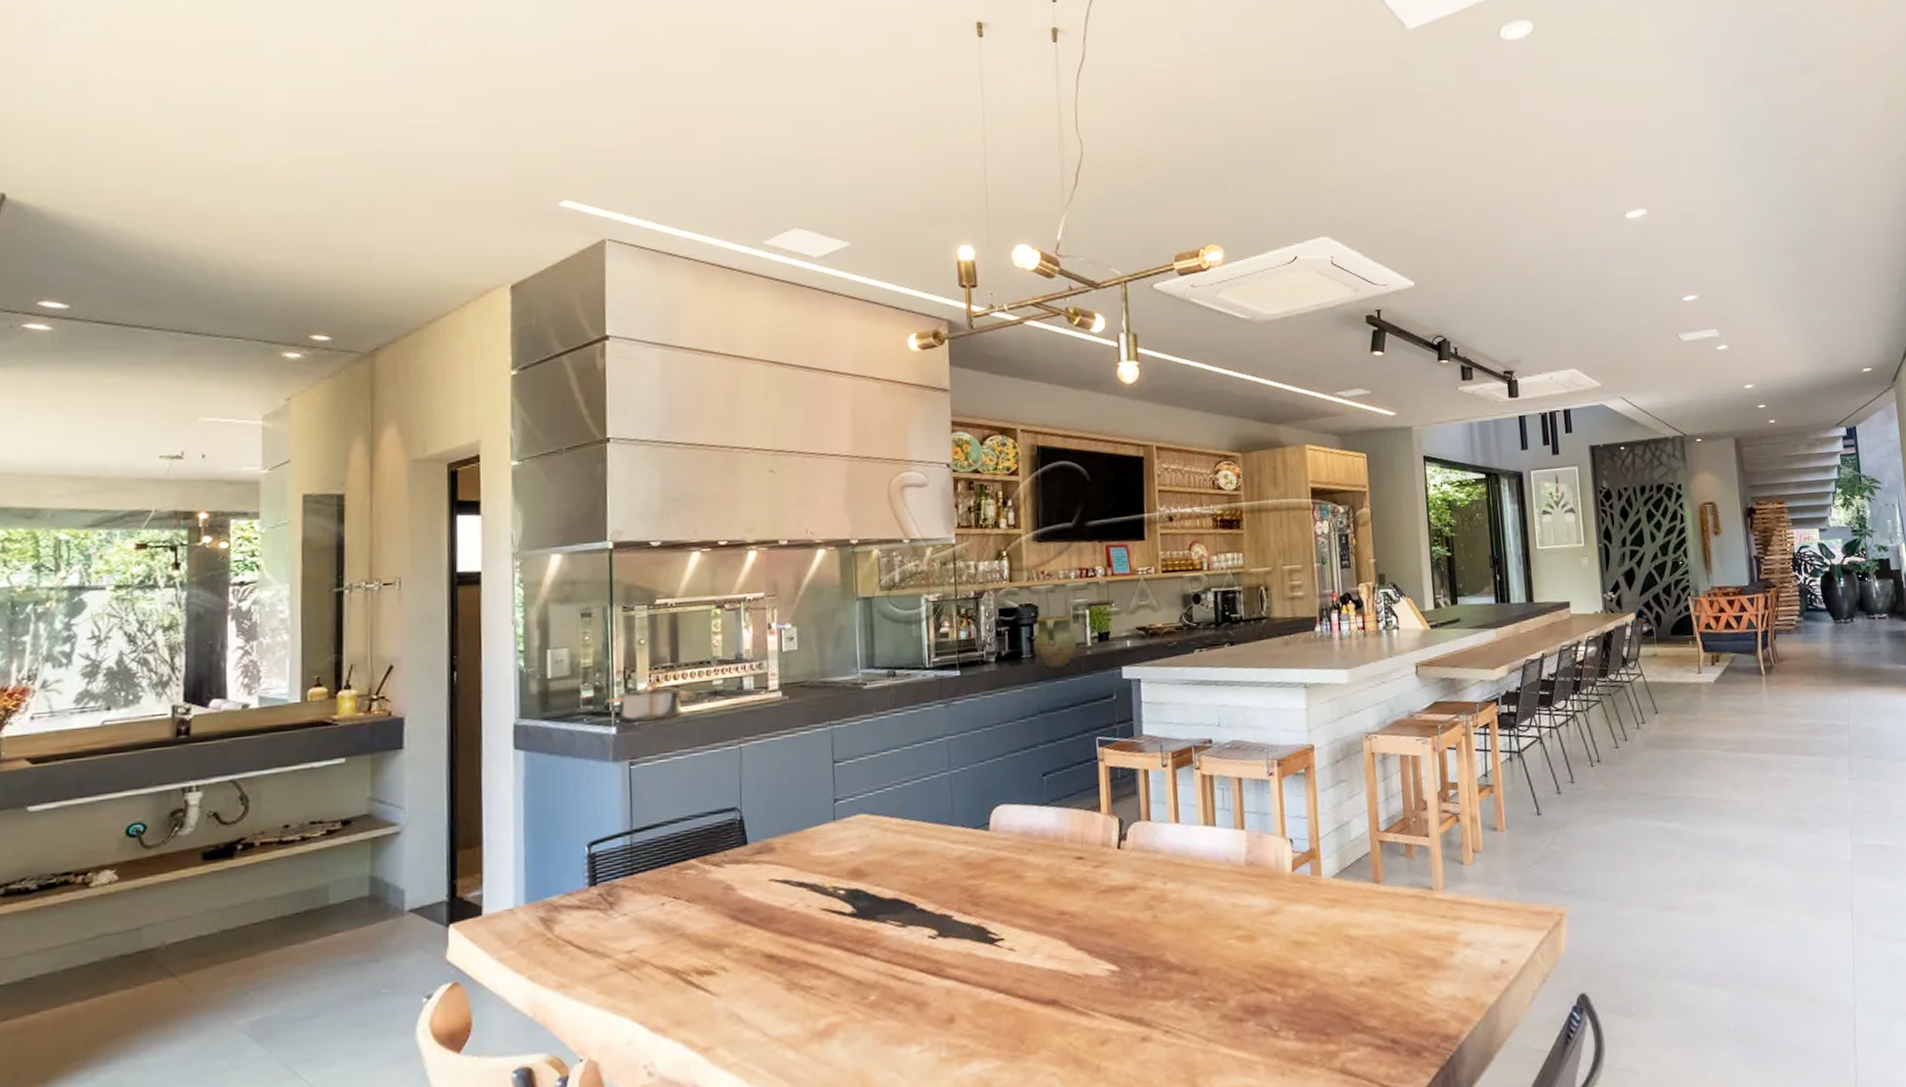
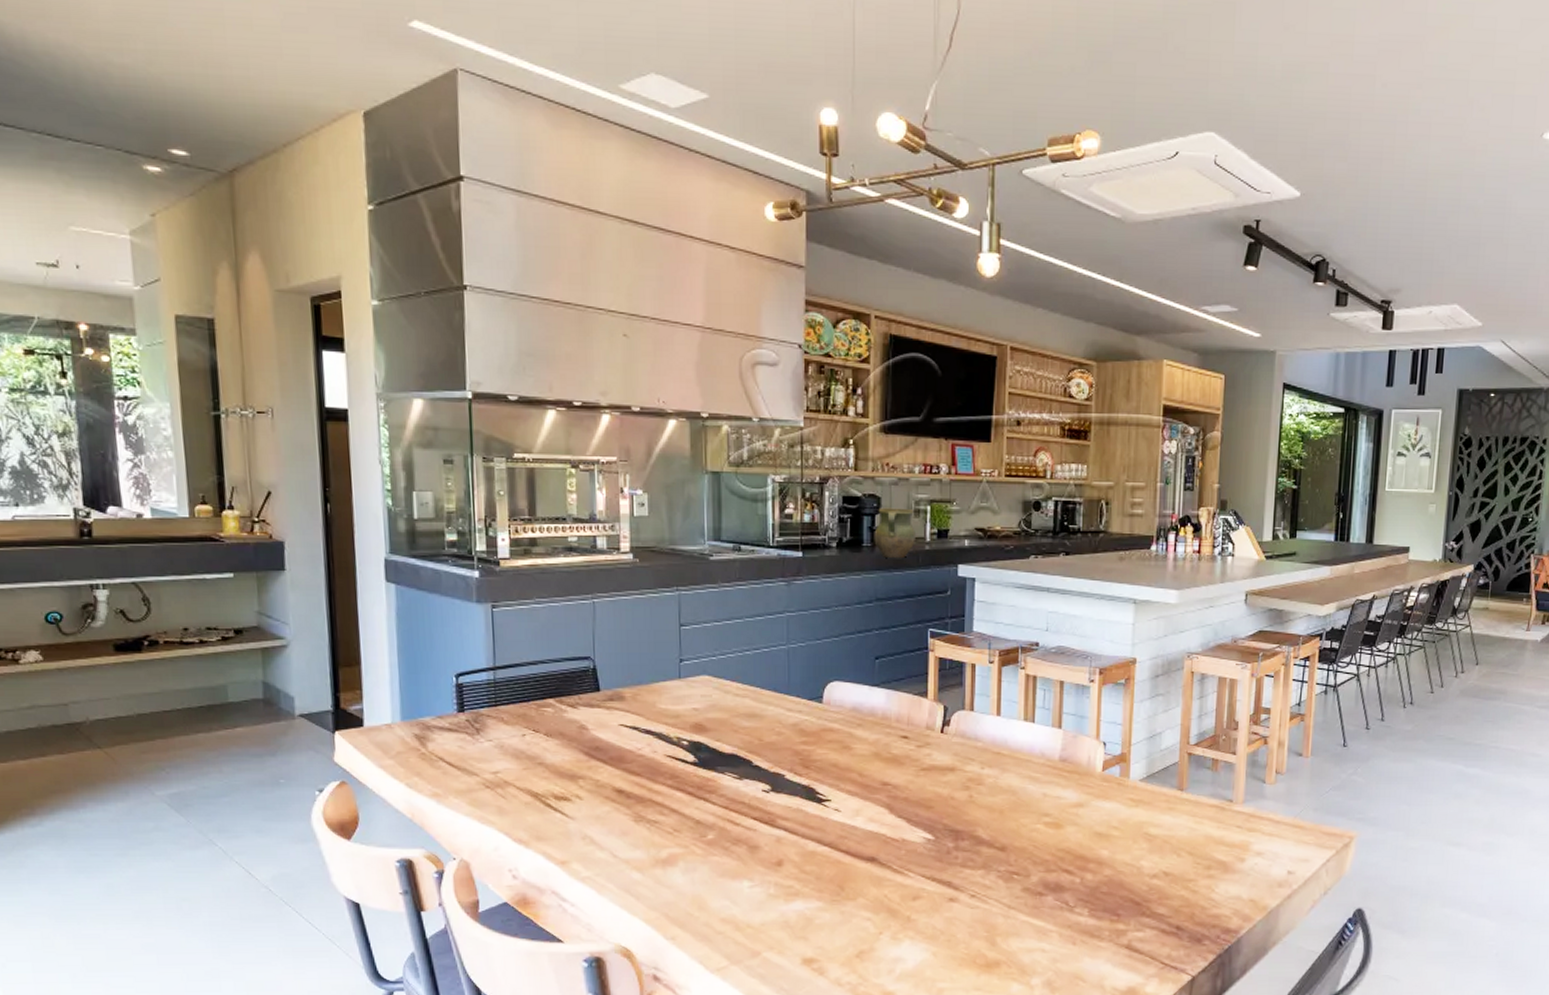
cooking pot: present [606,681,694,724] -> none [469,531,550,570]

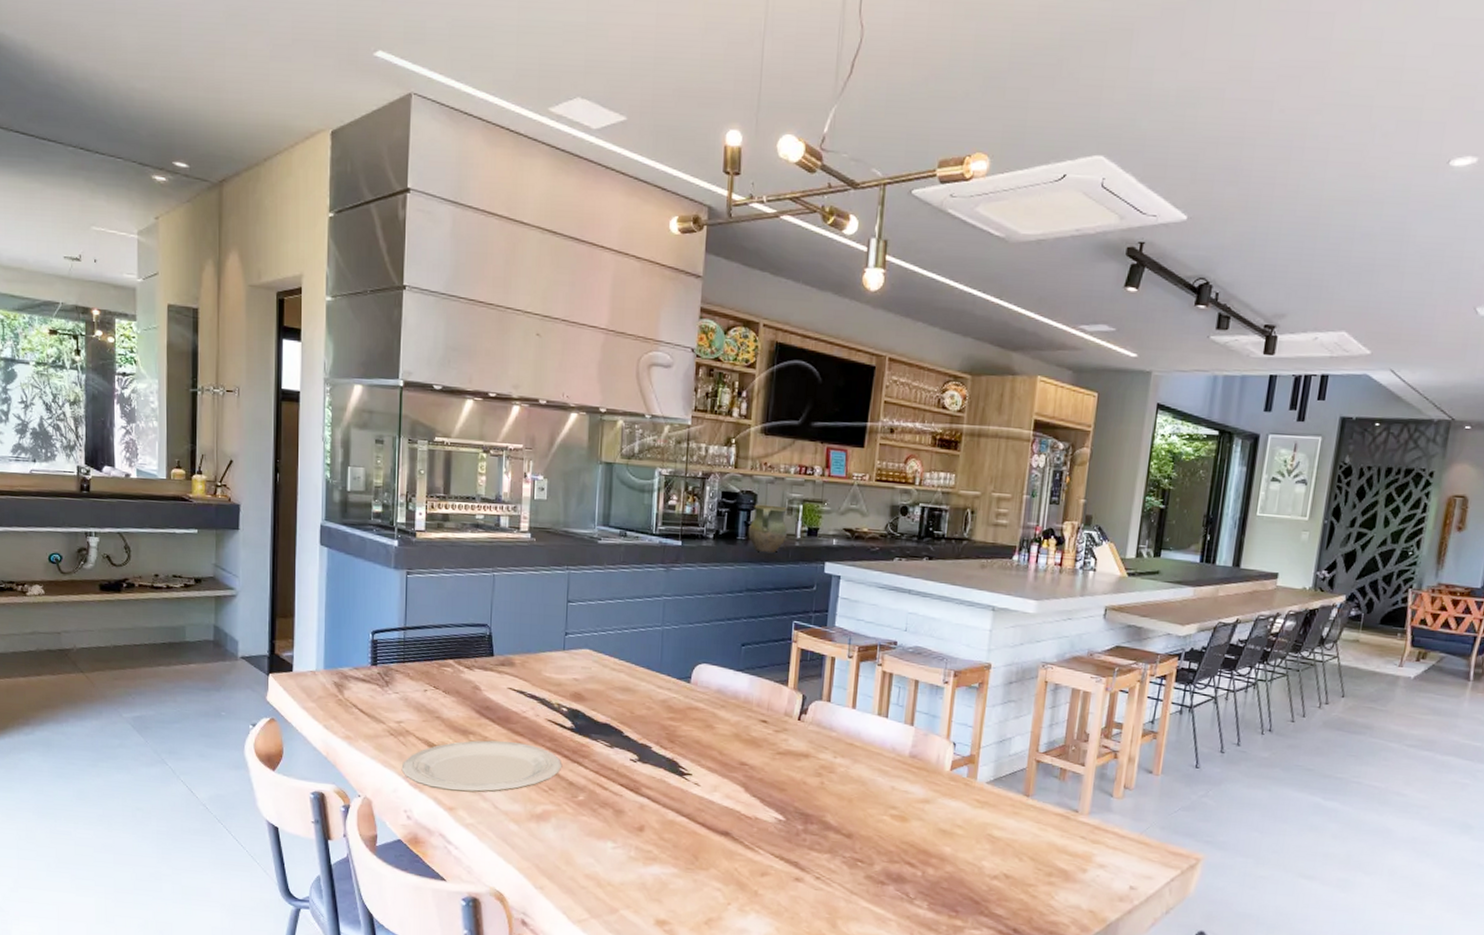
plate: none [501,784,687,844] -> present [401,740,563,793]

